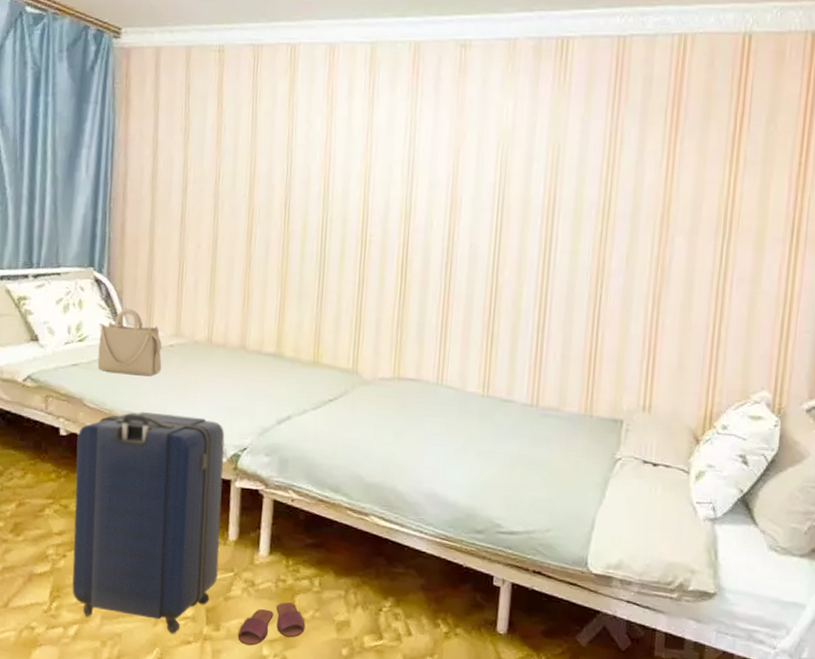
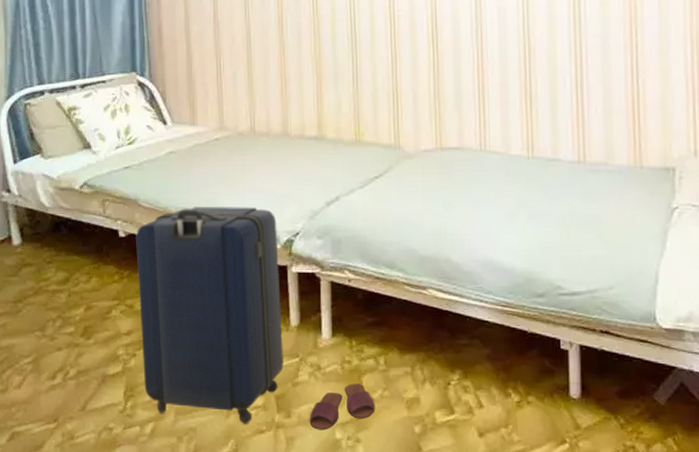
handbag: present [97,309,162,377] -> none [147,108,210,172]

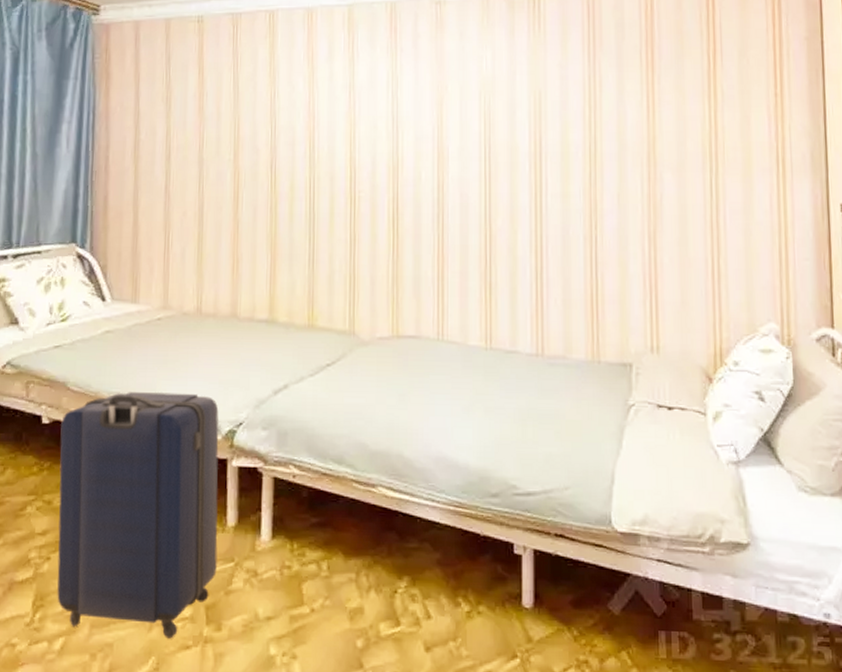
slippers: present [309,383,375,430] -> none [241,591,315,645]

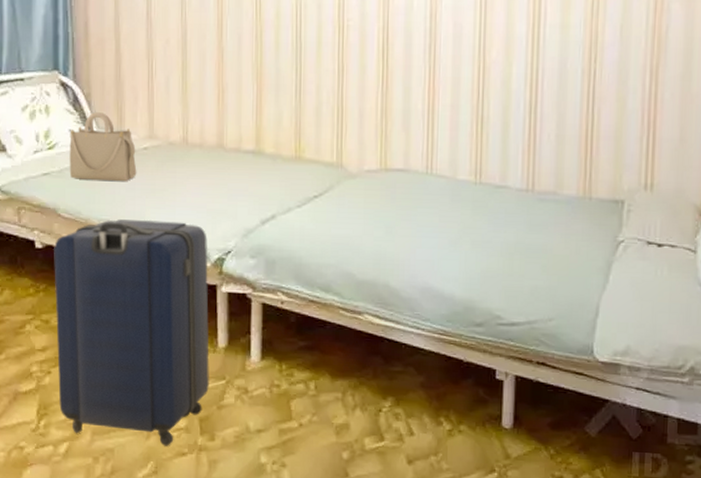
handbag: none [81,284,150,353] -> present [69,112,137,182]

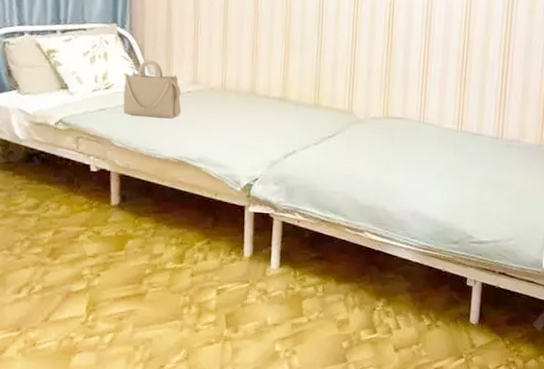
suitcase: present [54,219,209,446] -> none [106,149,239,337]

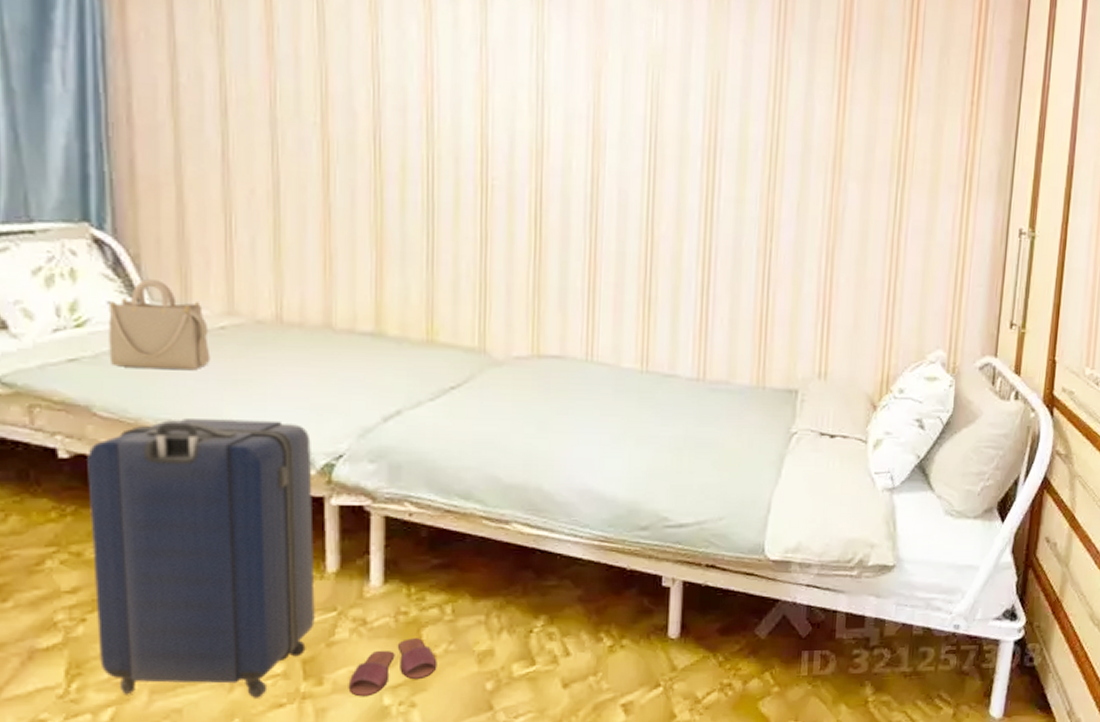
suitcase: none [106,149,239,337] -> present [87,419,315,698]
slippers: none [253,306,311,344] -> present [348,638,437,697]

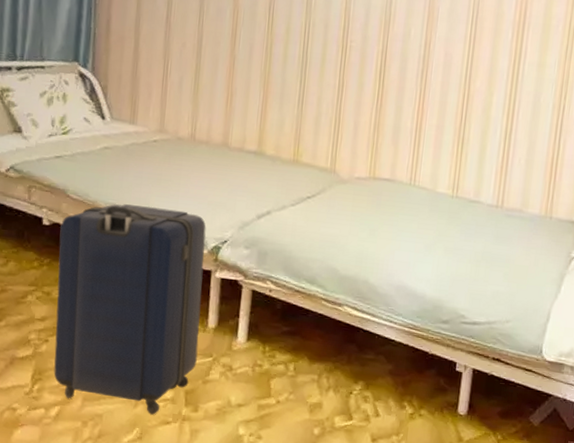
handbag: present [108,279,211,371] -> none [81,103,146,170]
slippers: present [348,638,437,697] -> none [215,385,280,426]

